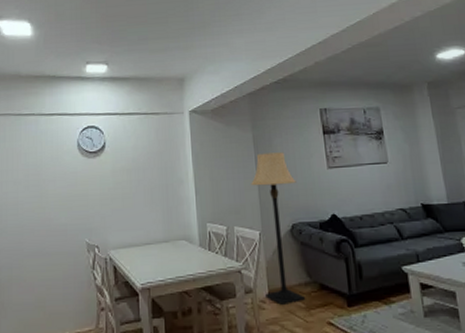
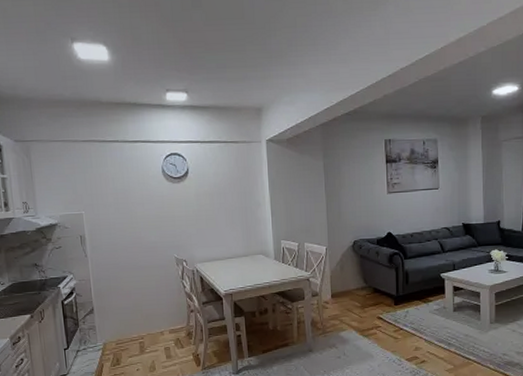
lamp: present [251,152,306,305] -> none [320,179,361,305]

